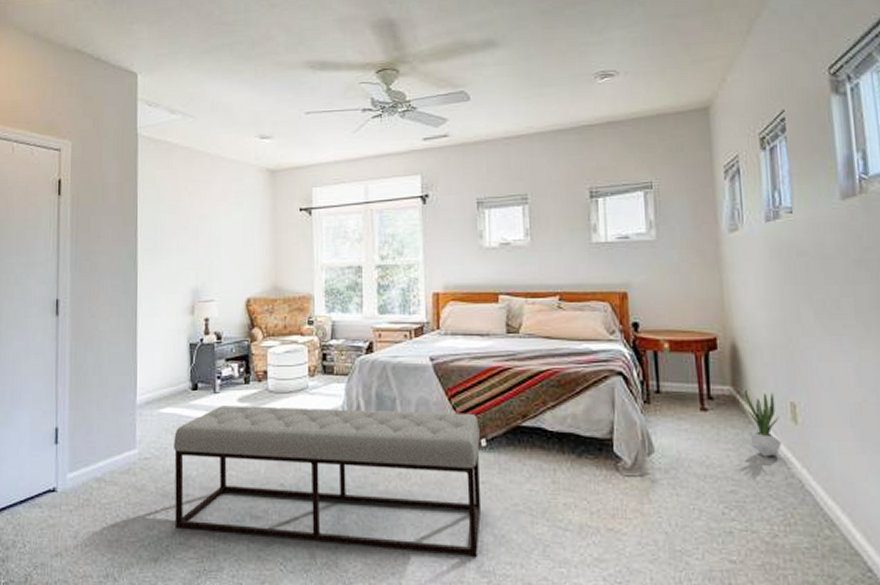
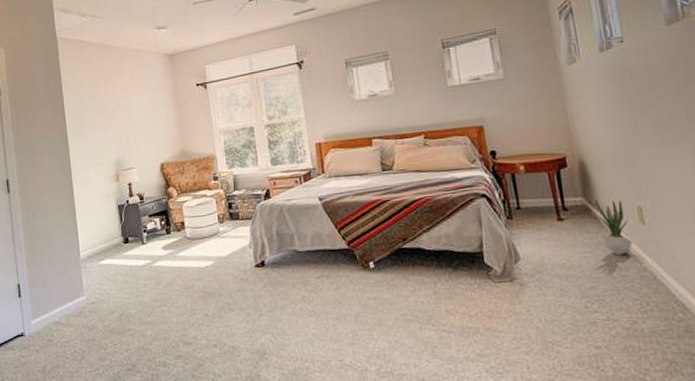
bench: present [173,406,482,558] -> none [113,241,377,362]

